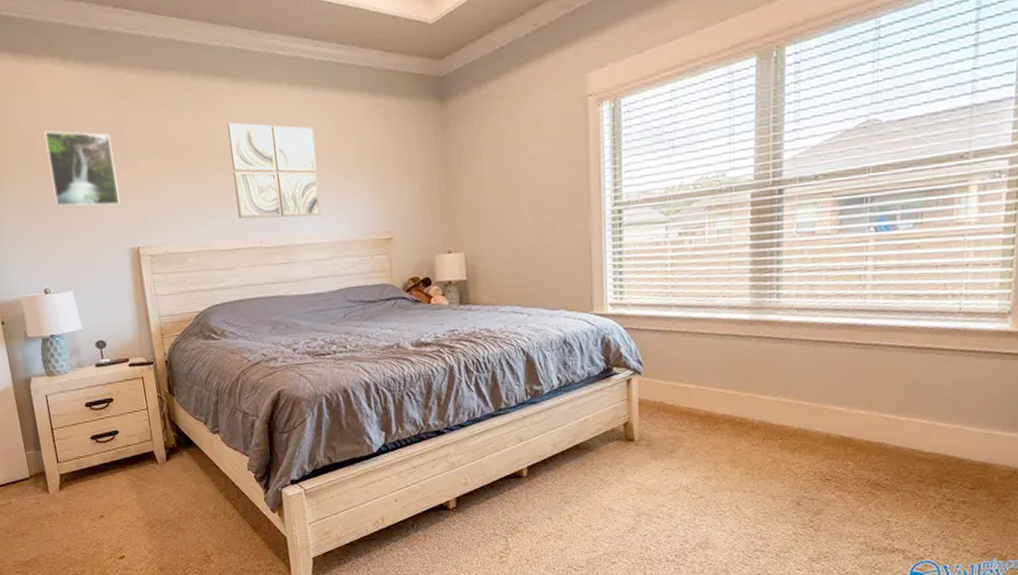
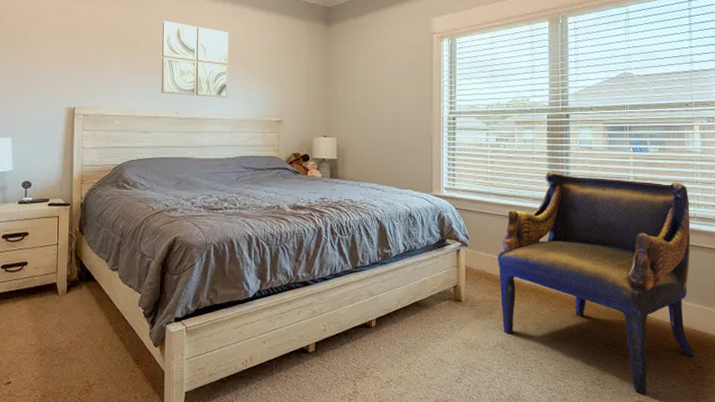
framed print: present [44,131,120,208] -> none [11,10,68,73]
armchair: none [680,267,954,534] -> present [497,171,695,394]

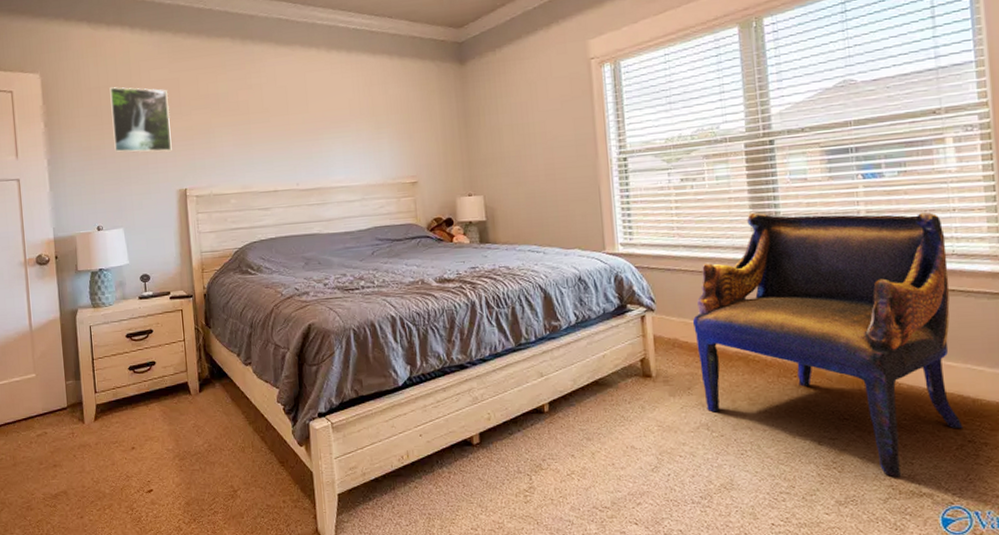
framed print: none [11,10,68,73] -> present [109,87,172,153]
wall art: present [161,20,229,98] -> none [271,80,352,164]

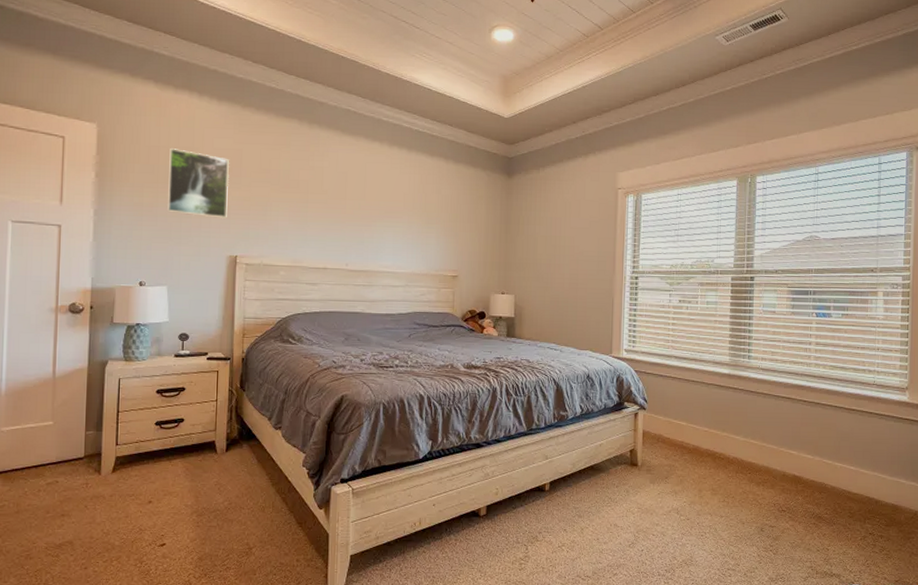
armchair: present [692,211,963,477] -> none [675,334,870,560]

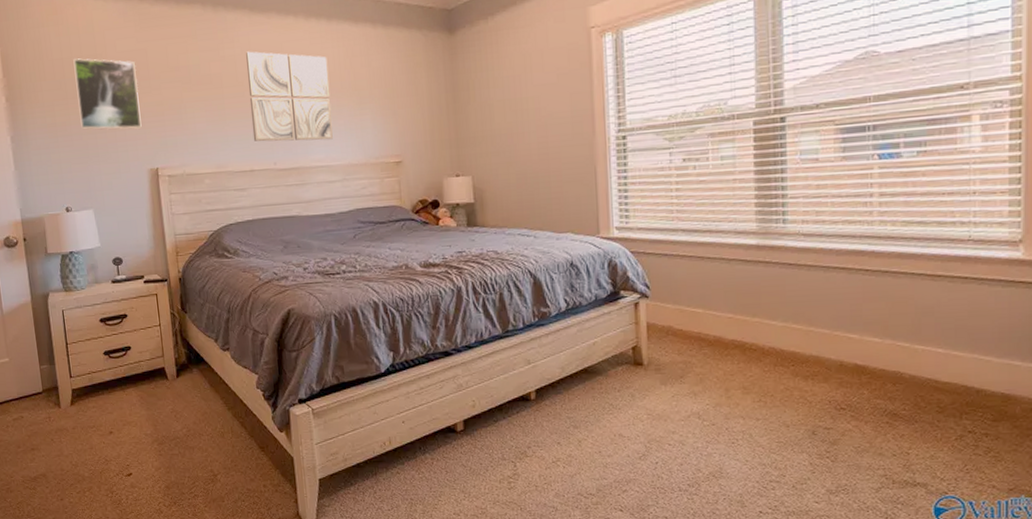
wall art: none [330,166,404,250] -> present [246,51,333,142]

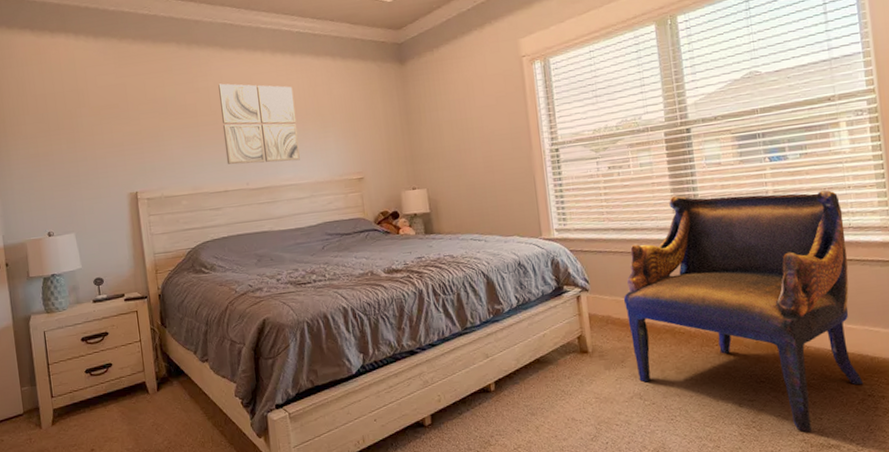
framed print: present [73,58,142,130] -> none [55,93,122,159]
armchair: none [688,194,965,467] -> present [623,189,864,432]

